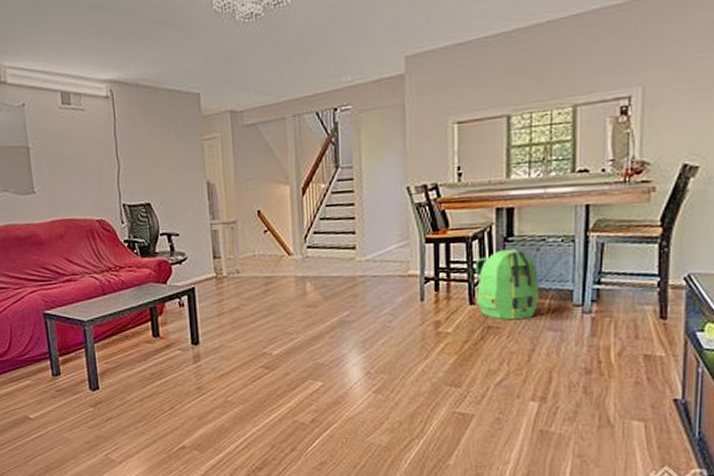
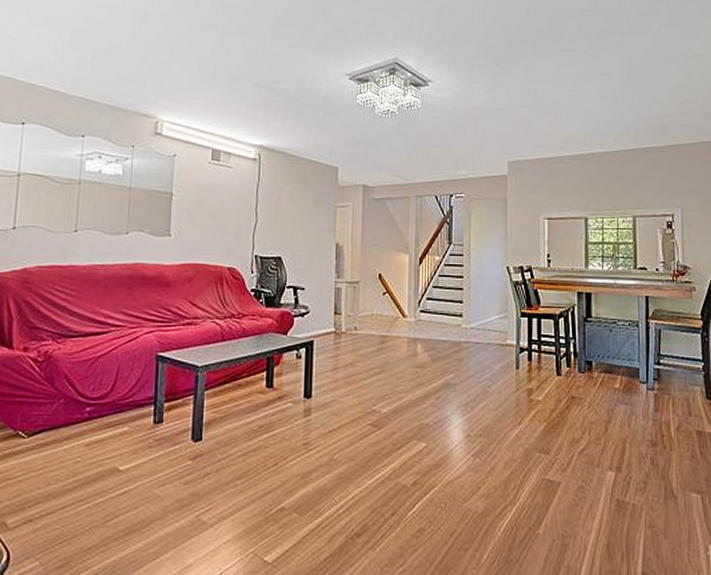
backpack: present [475,249,540,320] -> none [561,328,613,392]

